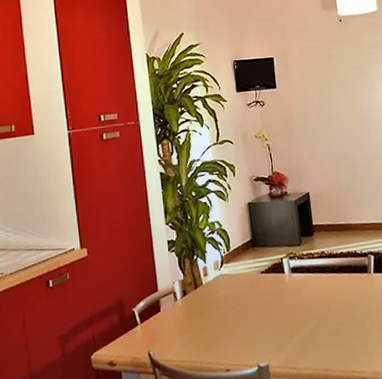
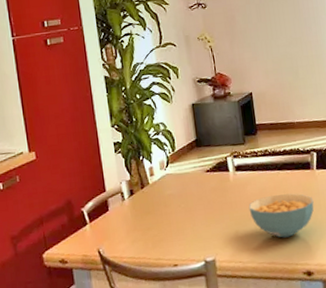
cereal bowl: none [304,297,371,344] -> present [248,193,314,238]

